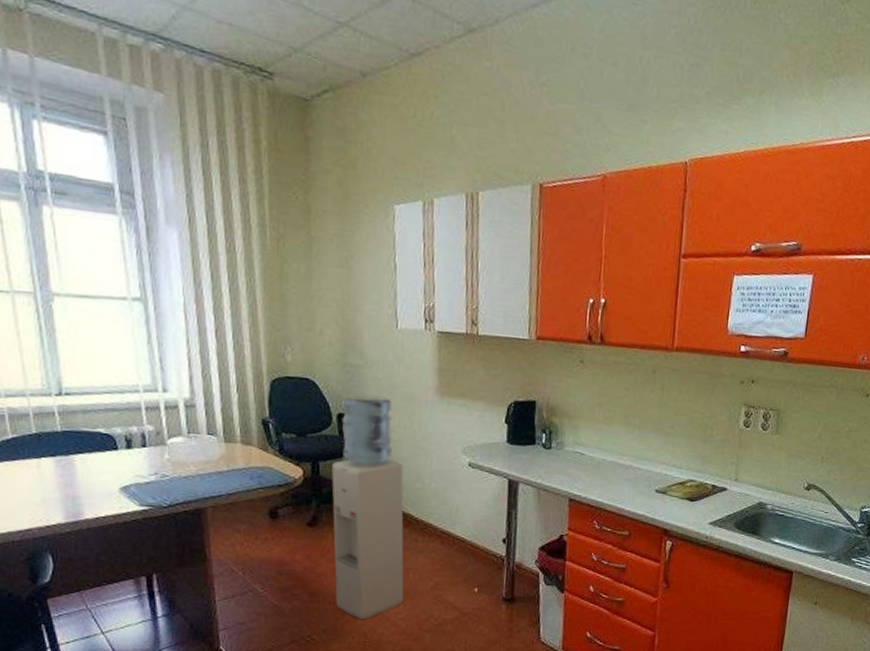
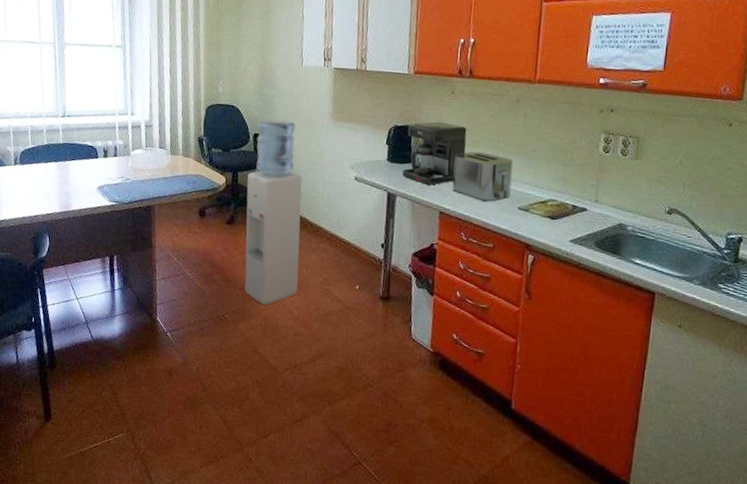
coffee maker: none [524,395,599,469] -> present [402,121,467,185]
toaster: none [582,429,650,486] -> present [452,151,514,203]

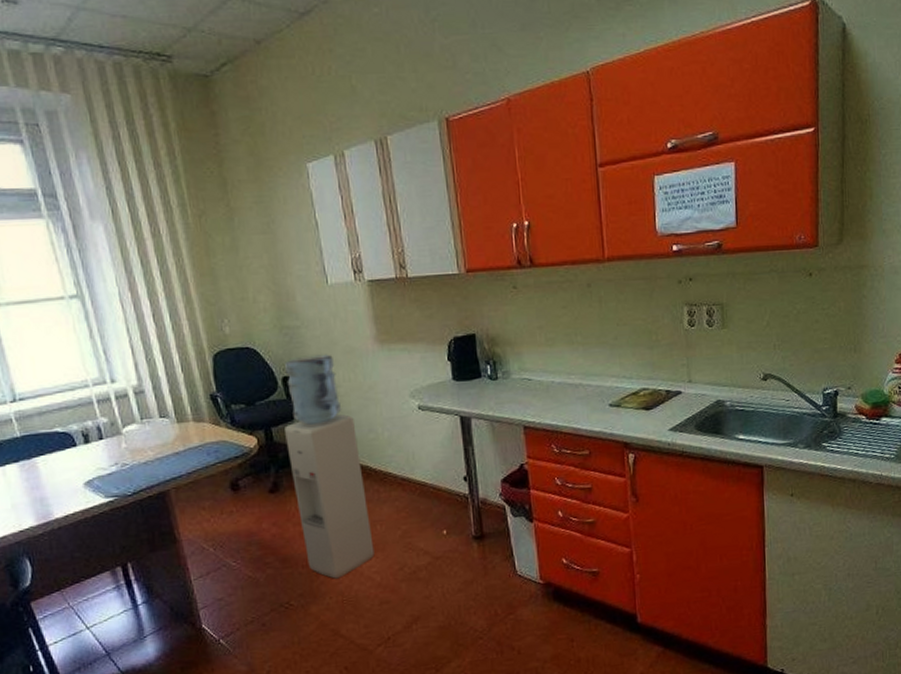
coffee maker: present [402,121,467,185] -> none [469,323,541,399]
toaster: present [452,151,514,203] -> none [529,349,598,407]

